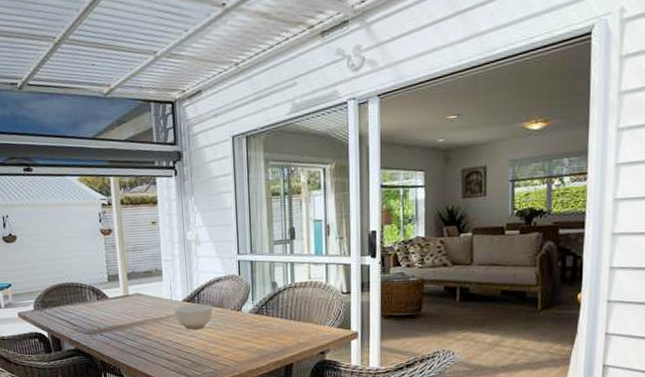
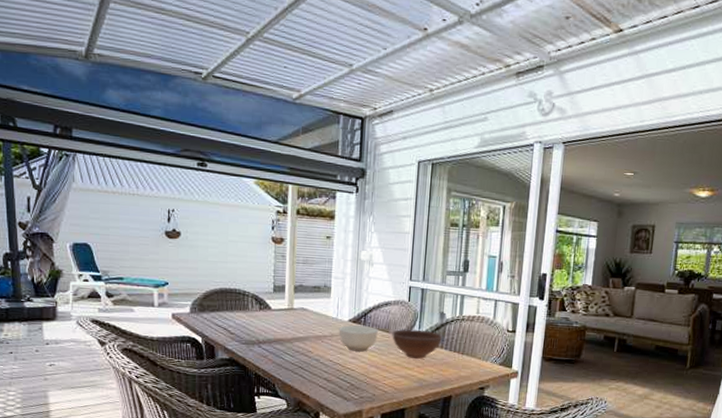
bowl: none [226,301,276,330] -> present [392,329,442,359]

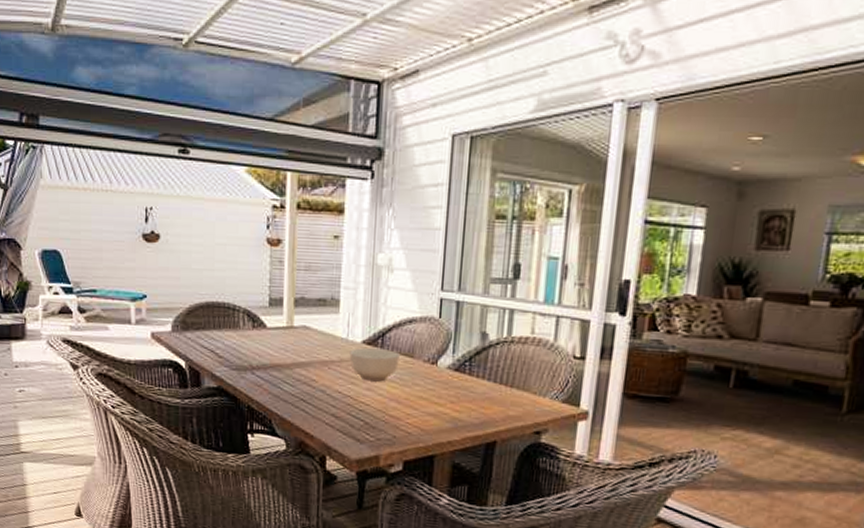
bowl: present [392,329,442,359] -> none [417,353,484,392]

